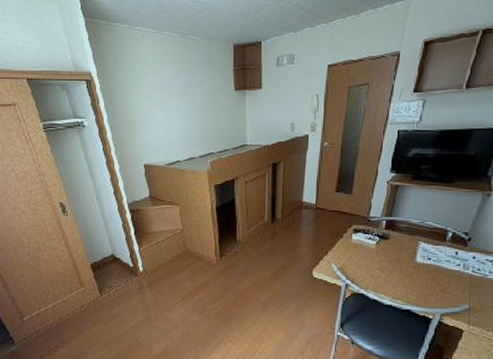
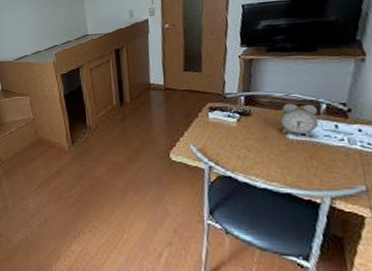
alarm clock: none [411,230,445,261] -> present [280,103,319,137]

